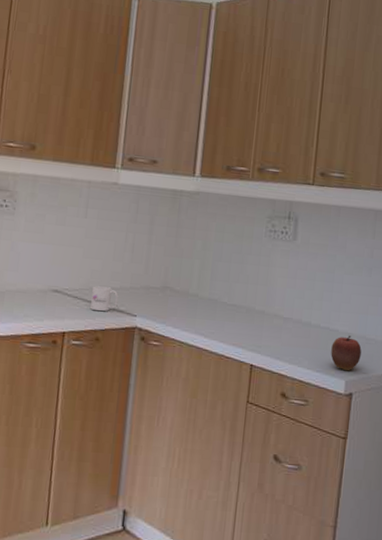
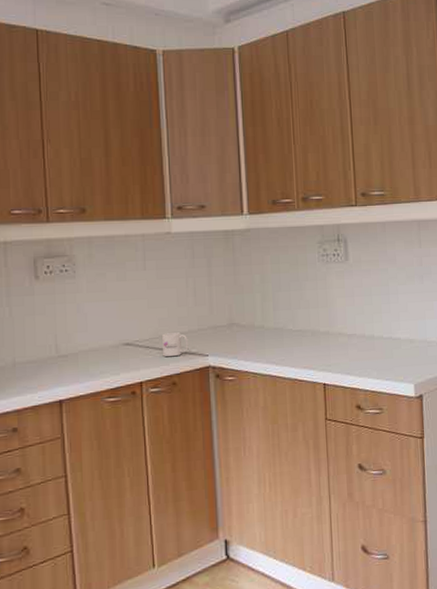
apple: present [331,335,362,370] -> none [396,341,425,374]

